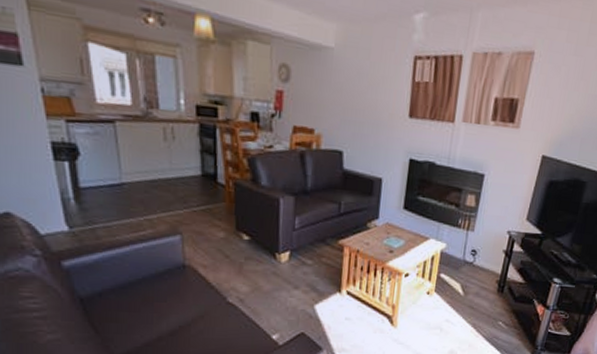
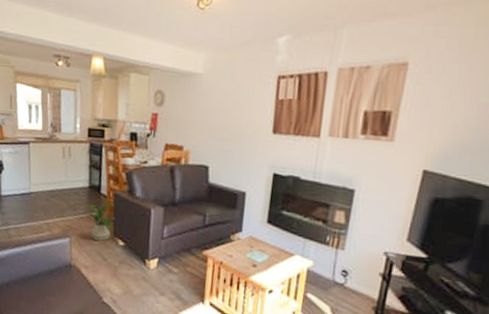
house plant: none [196,191,236,236] -> present [83,201,115,241]

